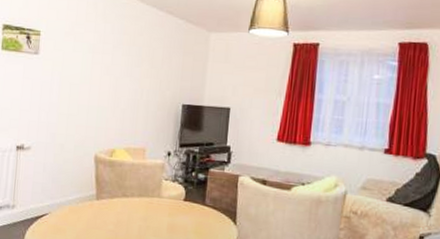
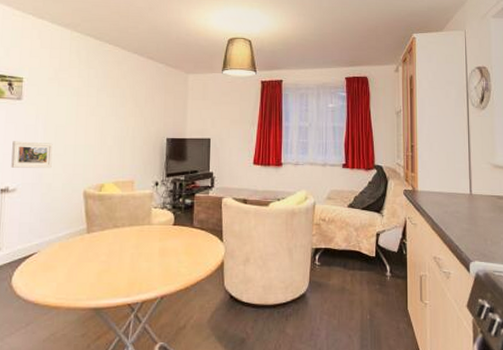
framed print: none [27,97,67,128] -> present [11,141,53,168]

